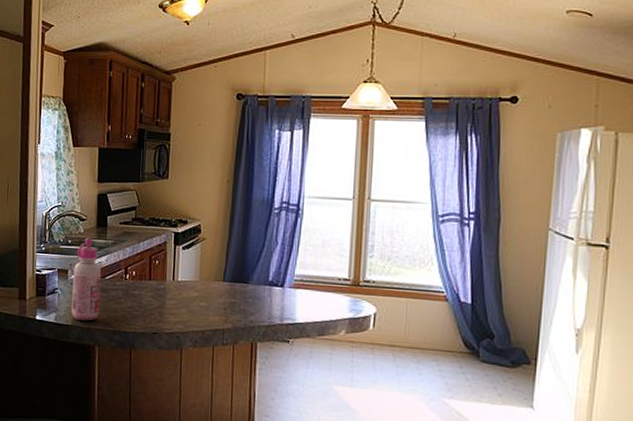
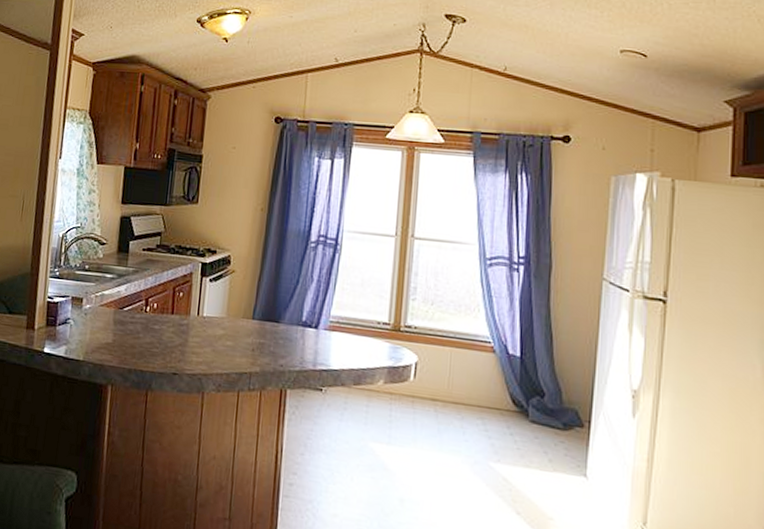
glue bottle: present [71,238,102,321] -> none [83,264,120,357]

